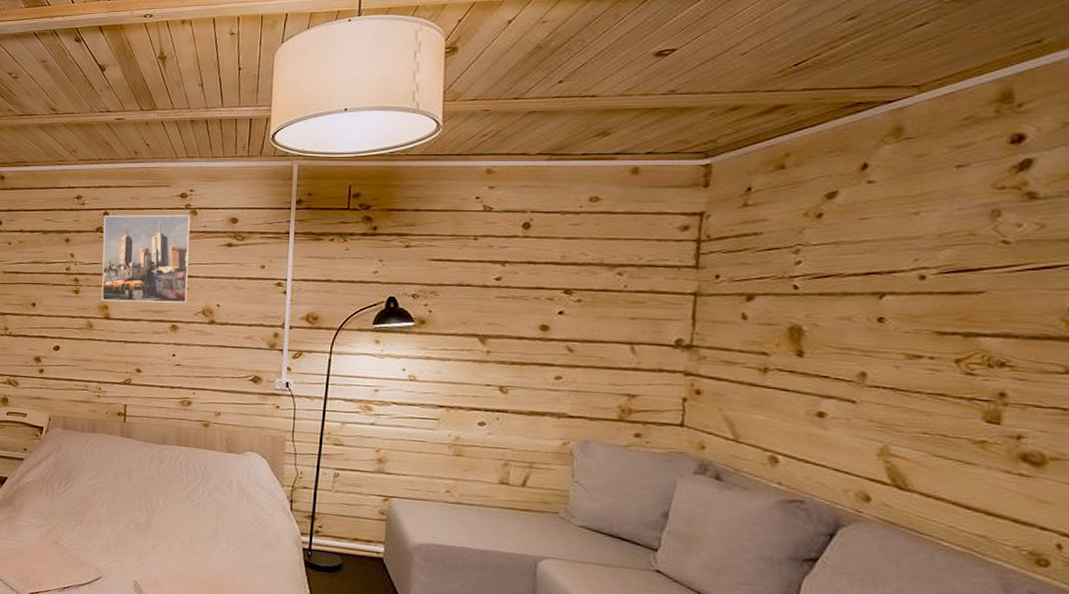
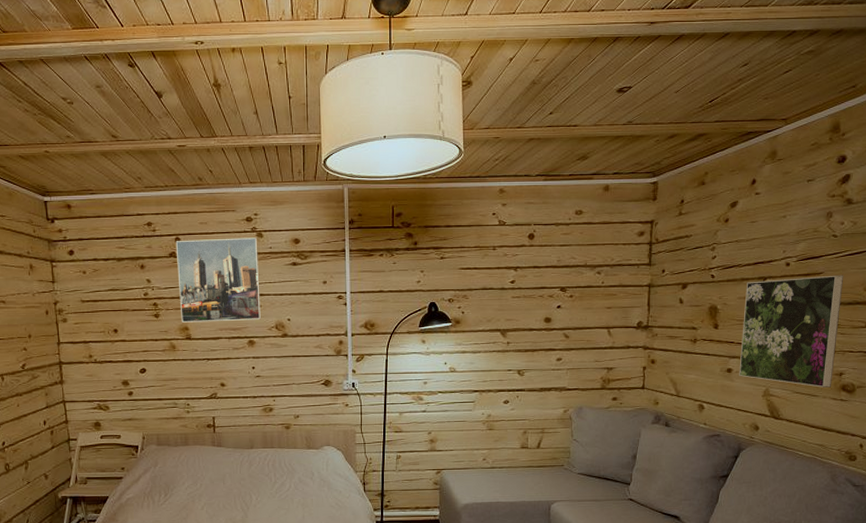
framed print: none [837,296,1023,454] -> present [739,275,844,388]

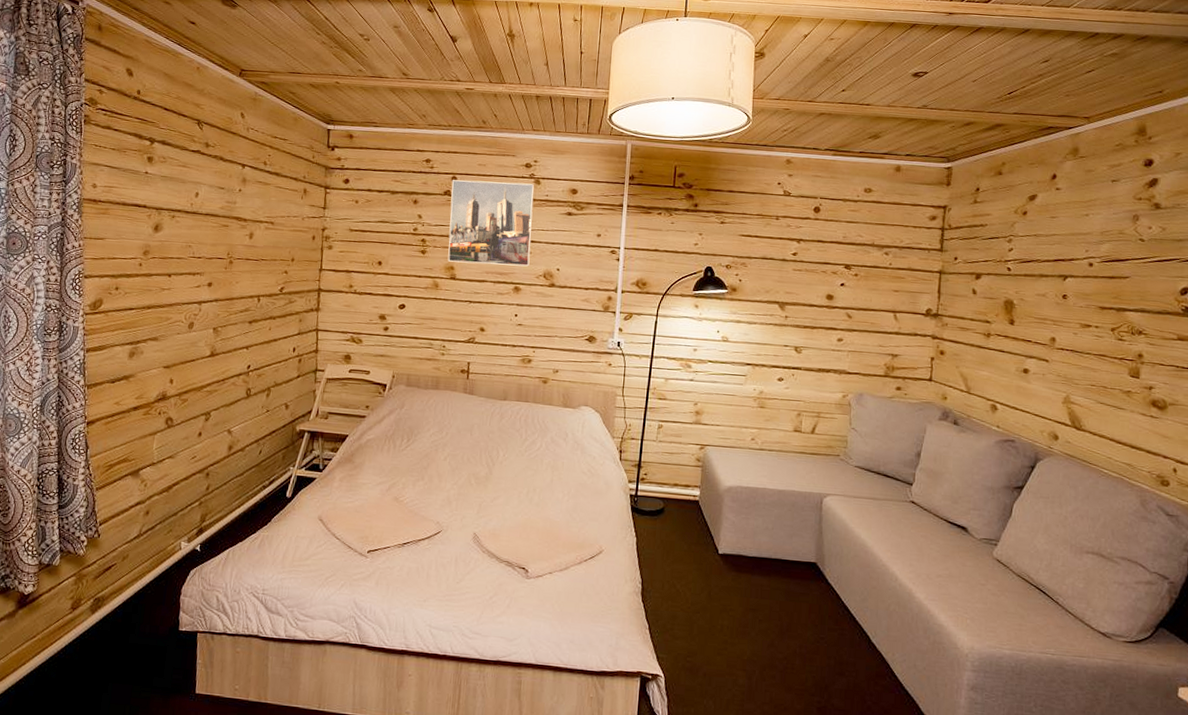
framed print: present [739,275,844,388] -> none [1036,279,1153,401]

